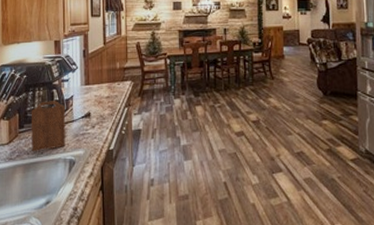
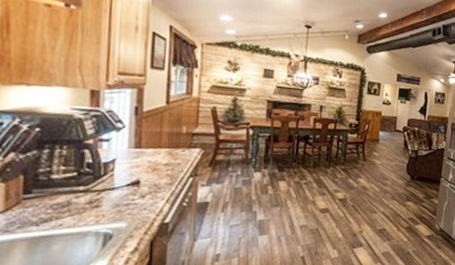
cutting board: present [31,101,66,152] -> none [43,162,102,224]

